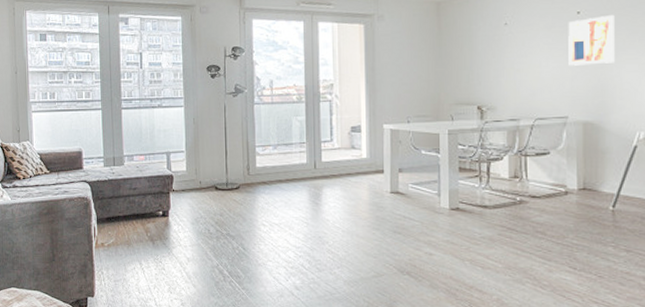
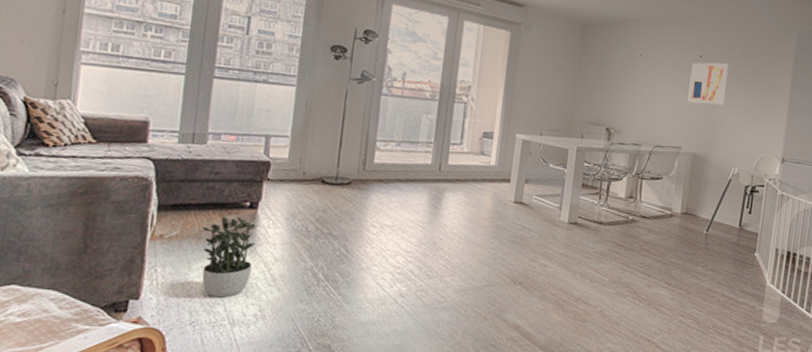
potted plant: none [128,225,172,294] -> present [199,216,259,298]

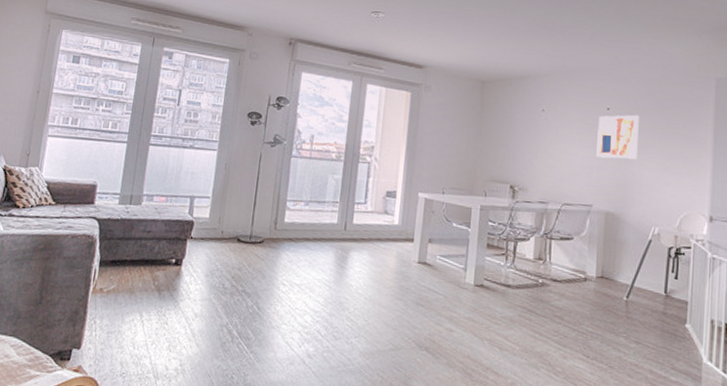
potted plant: present [199,216,259,298] -> none [132,272,182,351]

